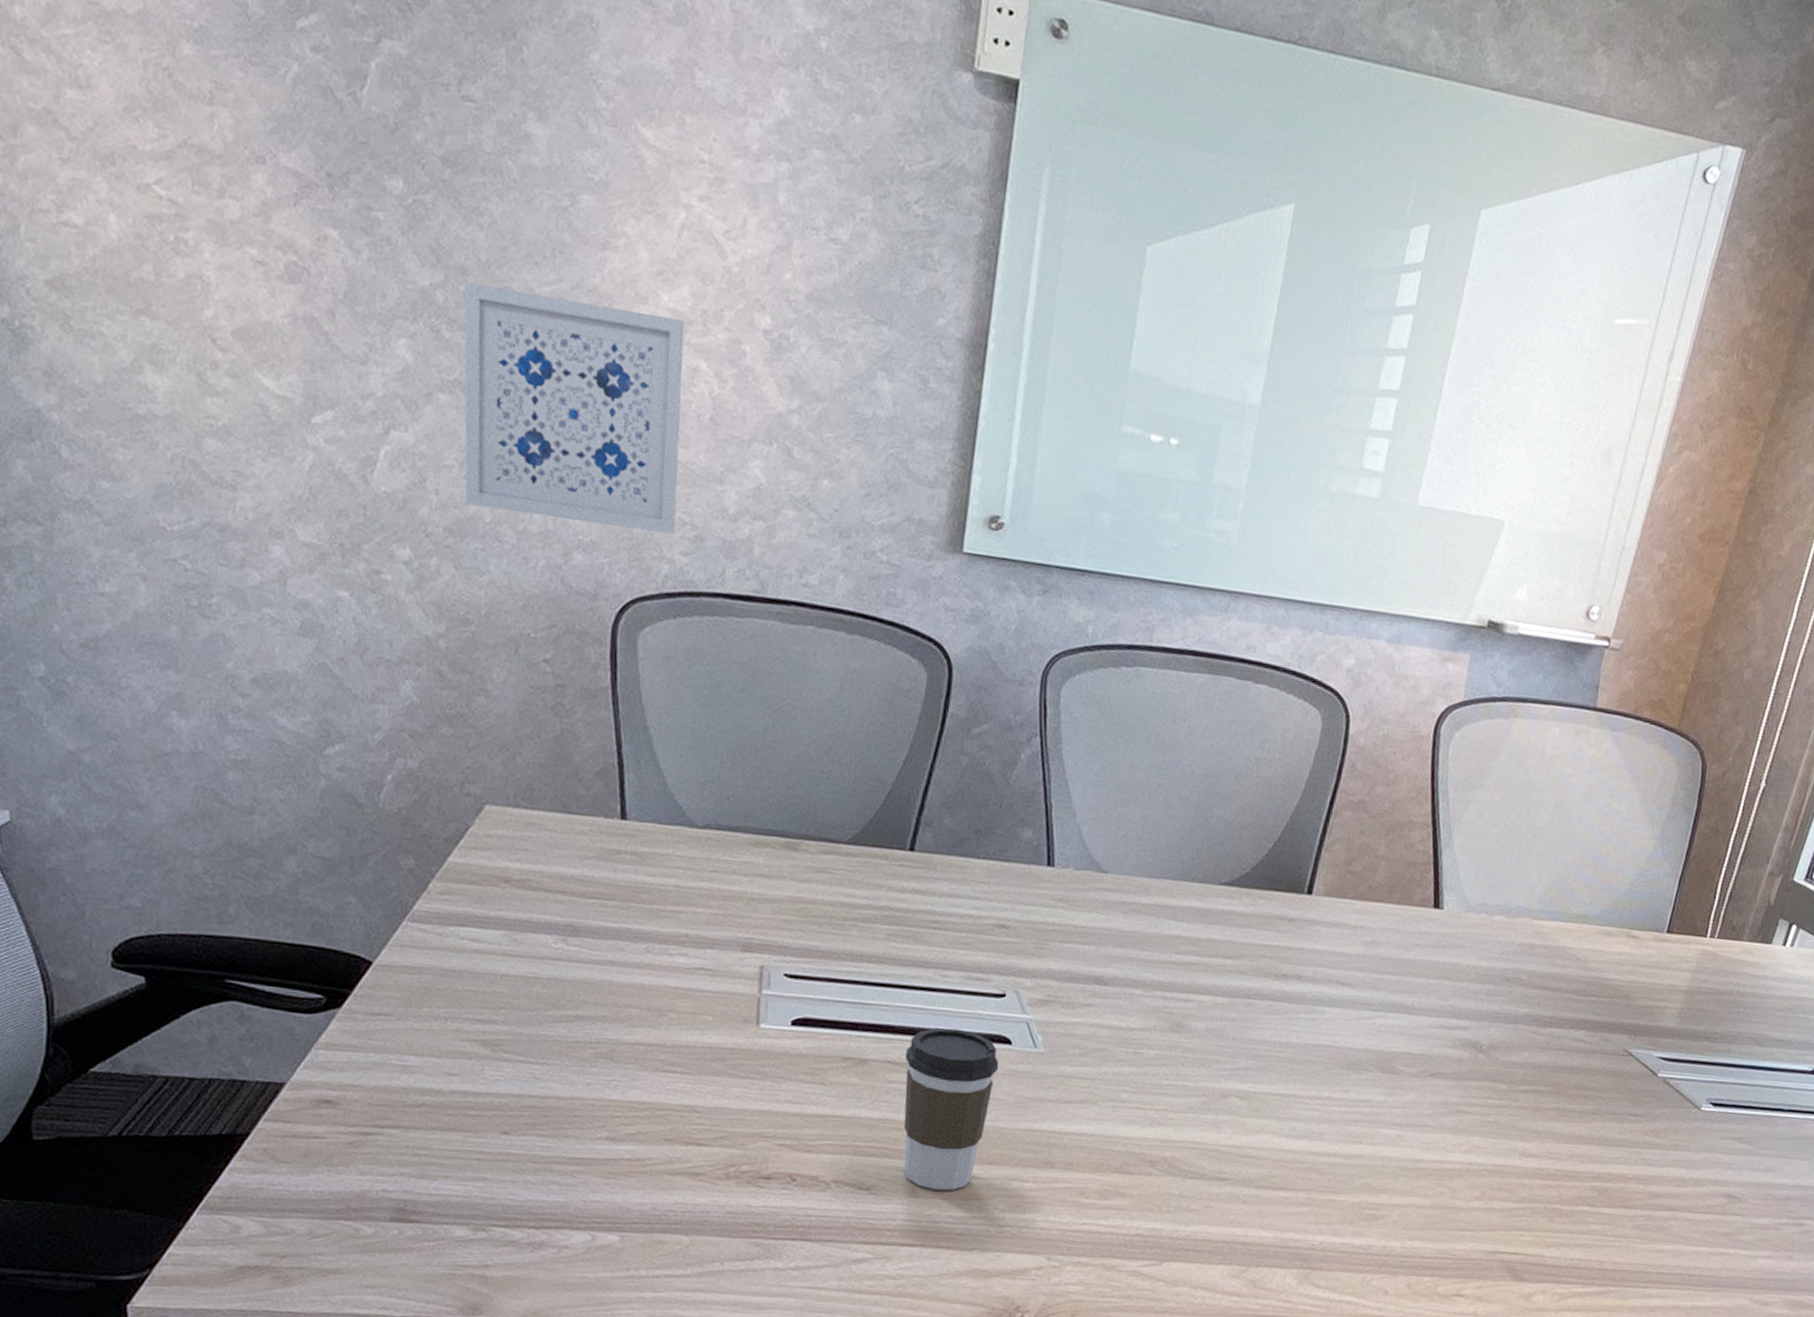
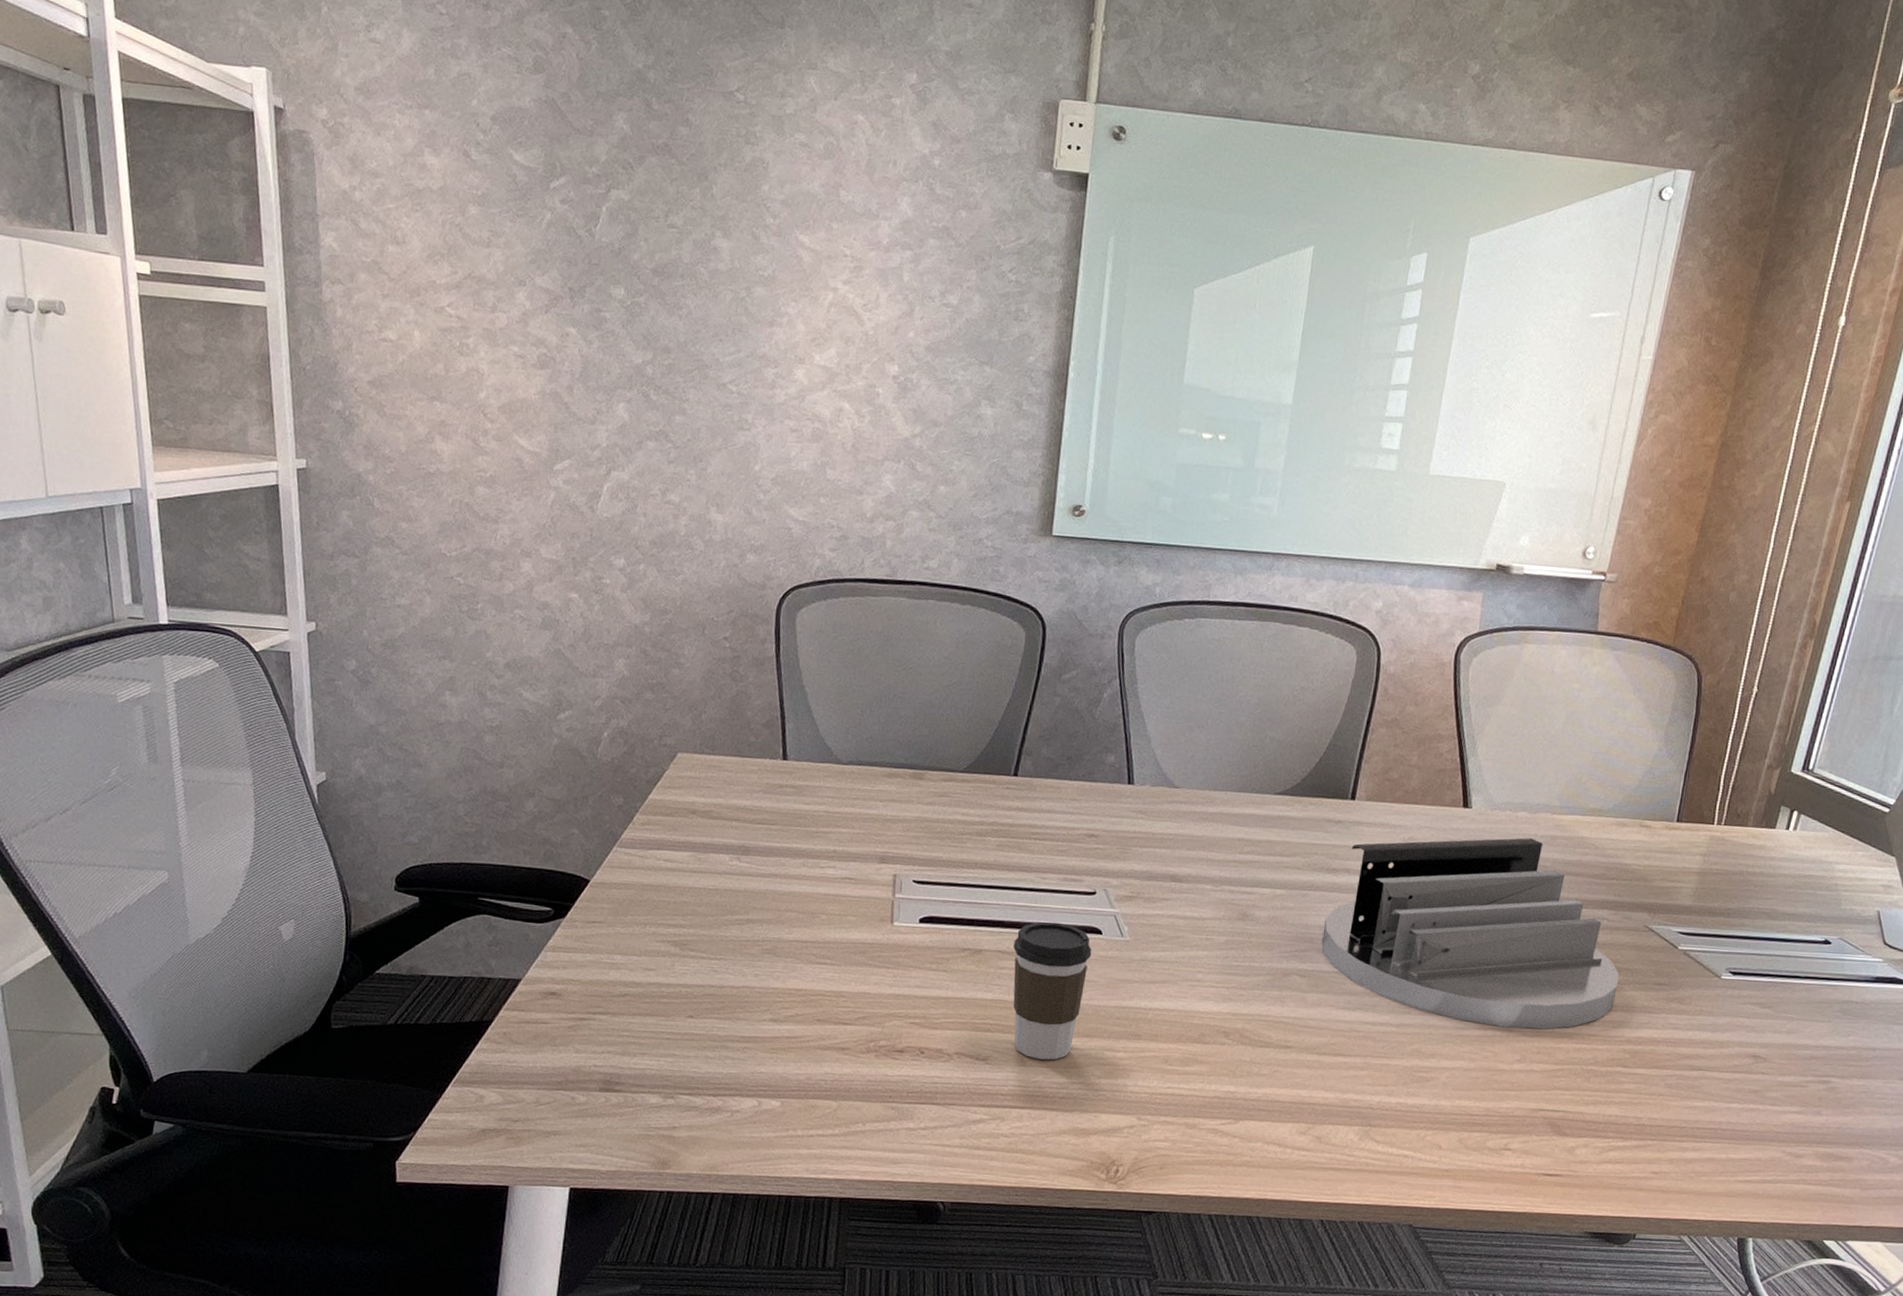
wall art: present [464,283,685,534] -> none [666,359,833,535]
desk organizer: none [1266,945,1593,1163] -> present [1321,838,1620,1030]

